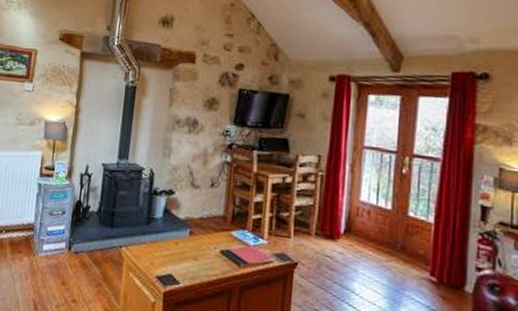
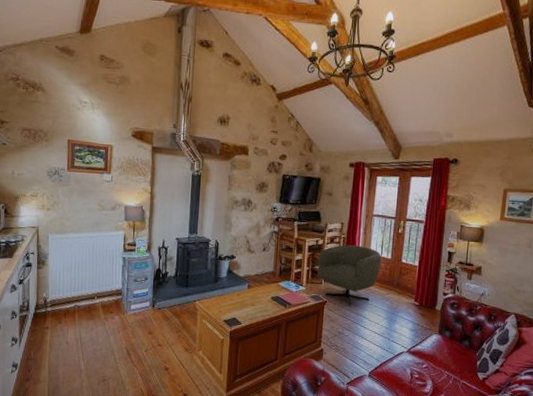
armchair: none [284,185,378,275] -> present [317,245,382,307]

